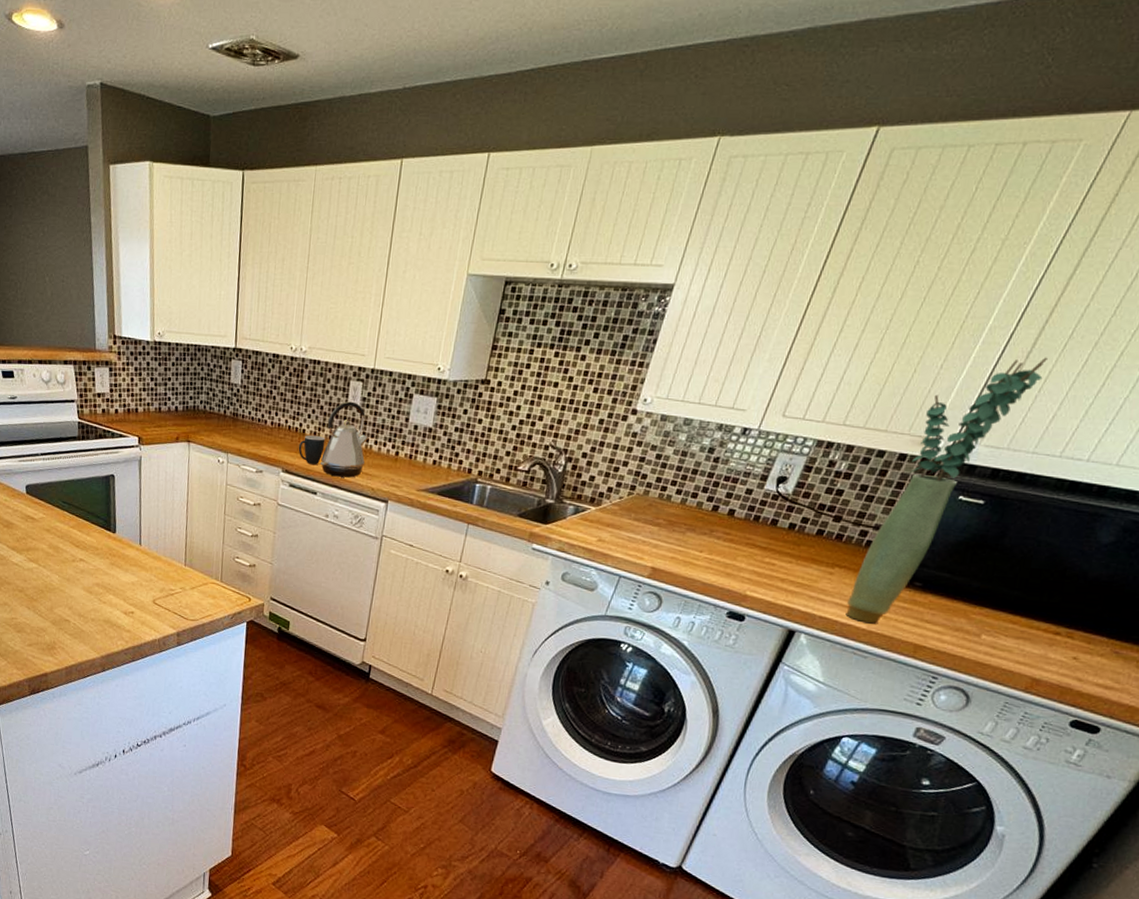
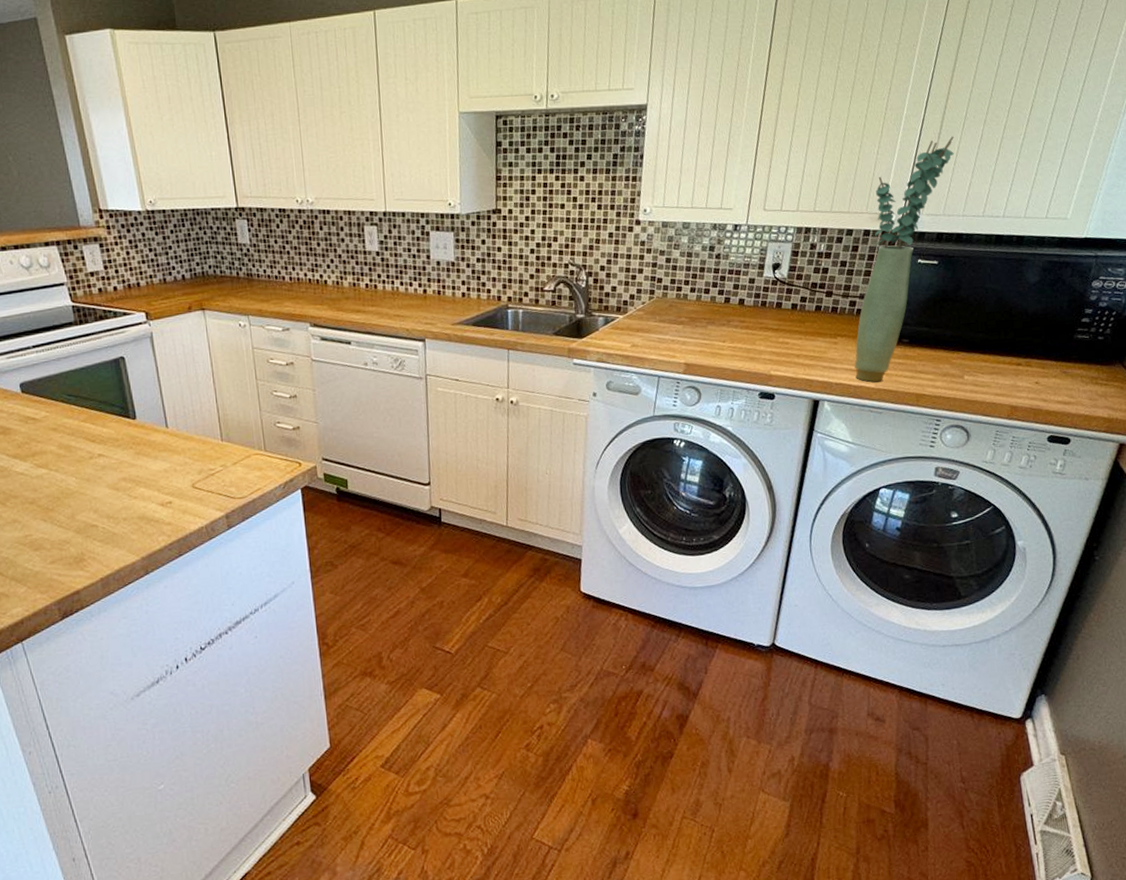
mug: present [298,435,326,464] -> none [323,284,350,314]
kettle: present [321,401,368,478] -> none [348,246,394,323]

